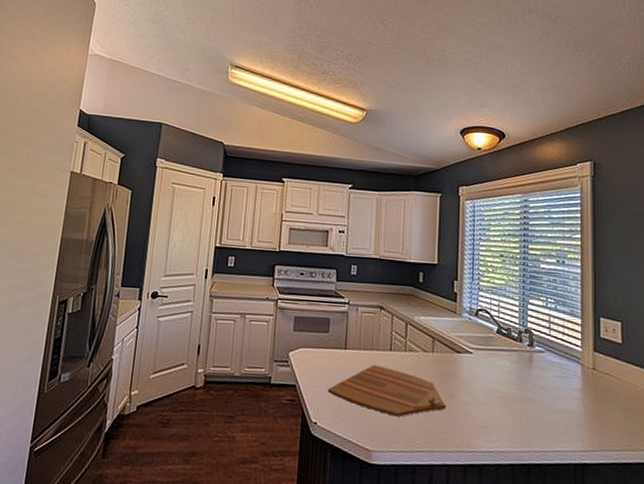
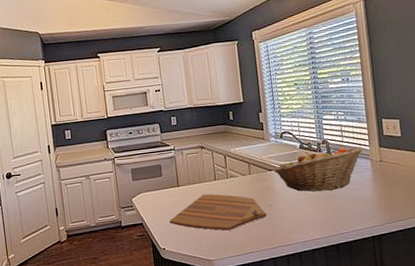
fruit basket: none [462,338,574,393] -> present [273,146,364,192]

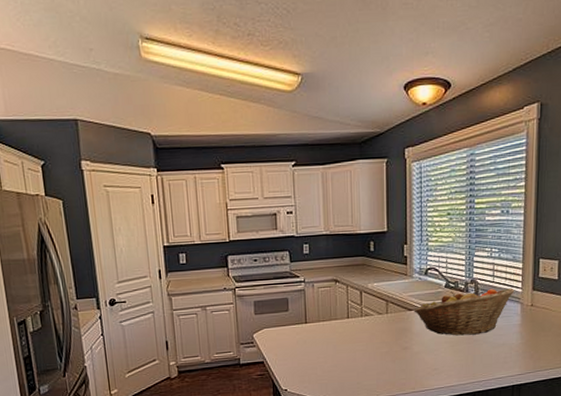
cutting board: present [169,194,267,231] -> none [294,332,402,373]

